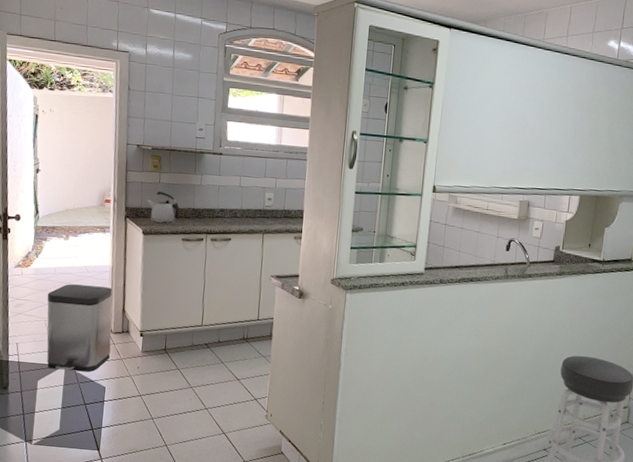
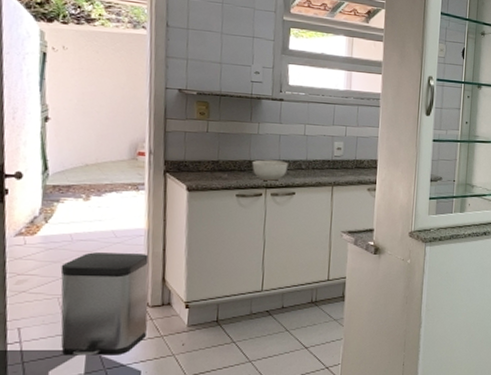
kettle: present [147,191,180,223] -> none [192,142,233,177]
bowl: none [195,208,226,228] -> present [252,160,288,181]

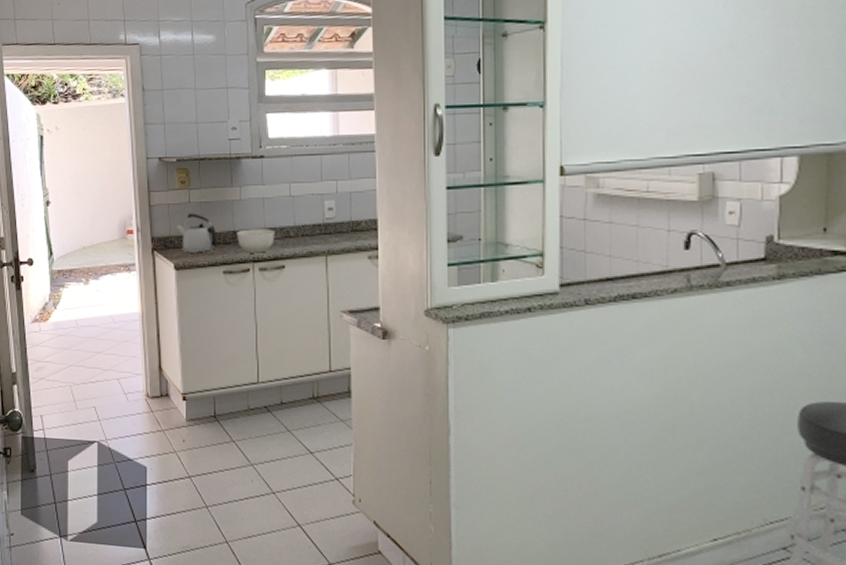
pedal bin: present [60,252,149,356] -> none [70,339,150,449]
kettle: none [192,142,233,177] -> present [176,213,218,253]

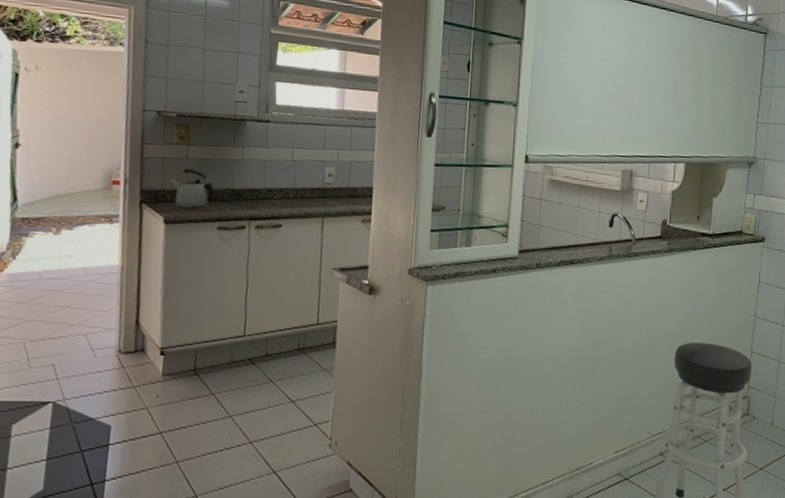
bowl: present [237,229,275,253] -> none [235,188,274,212]

